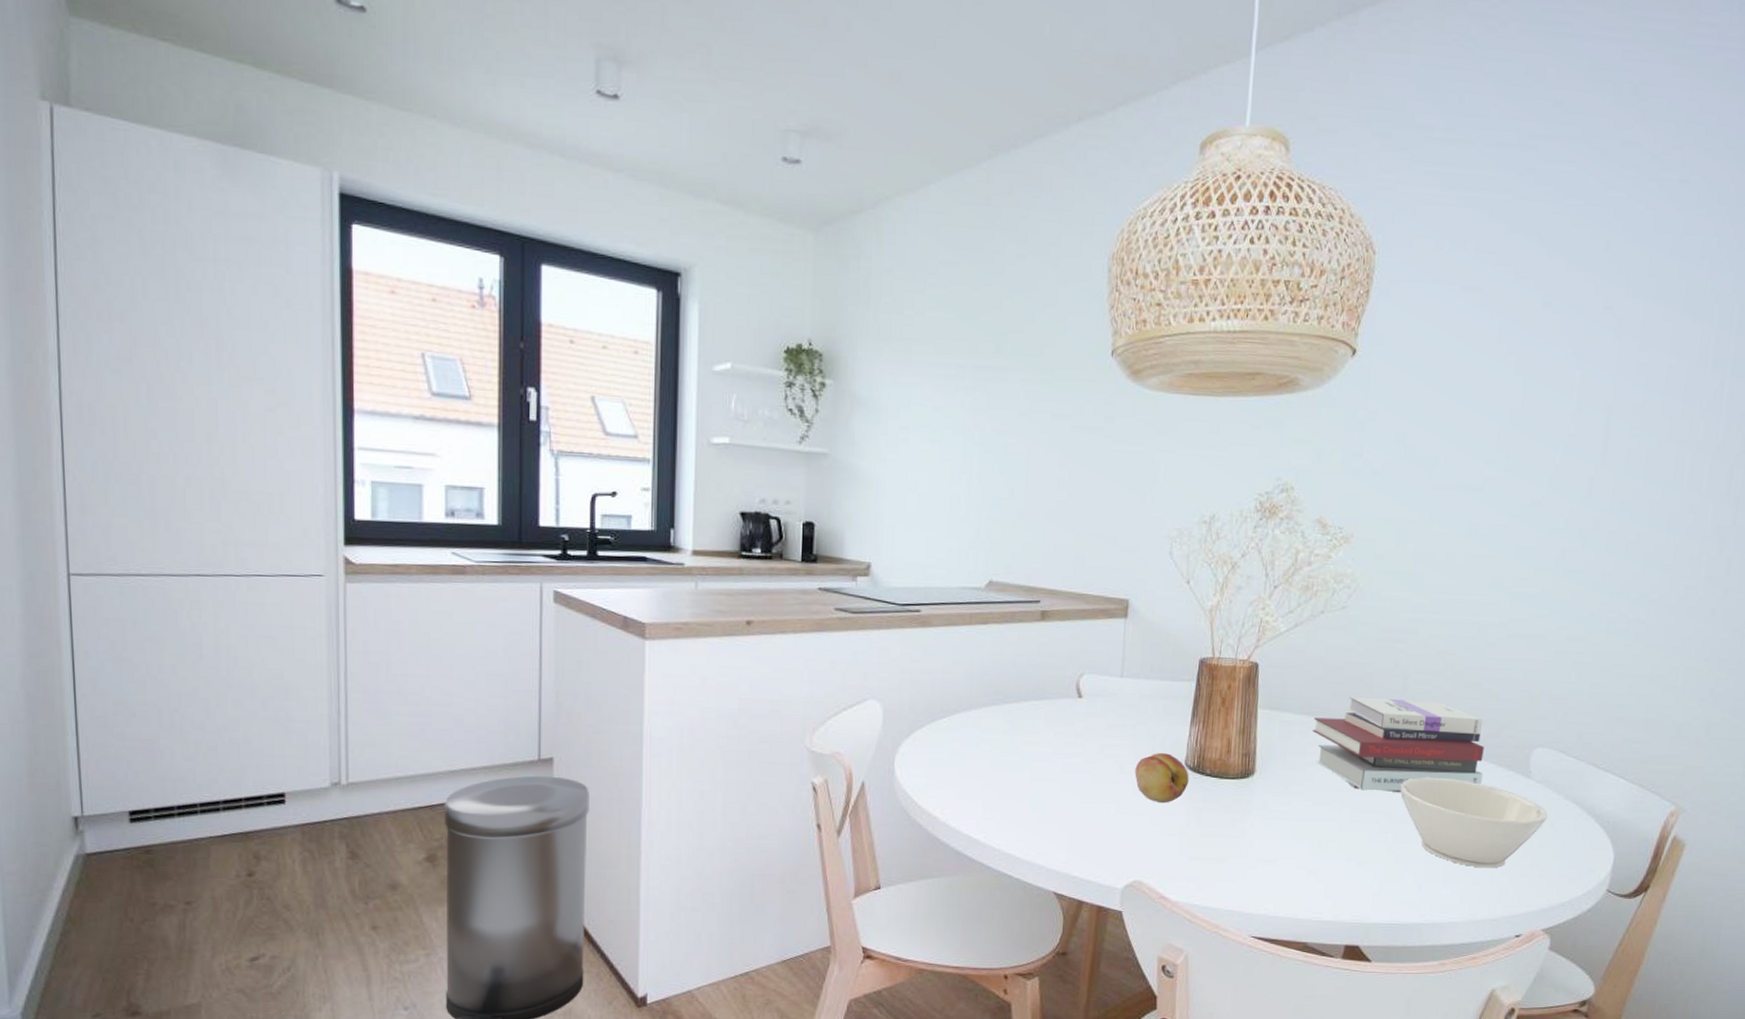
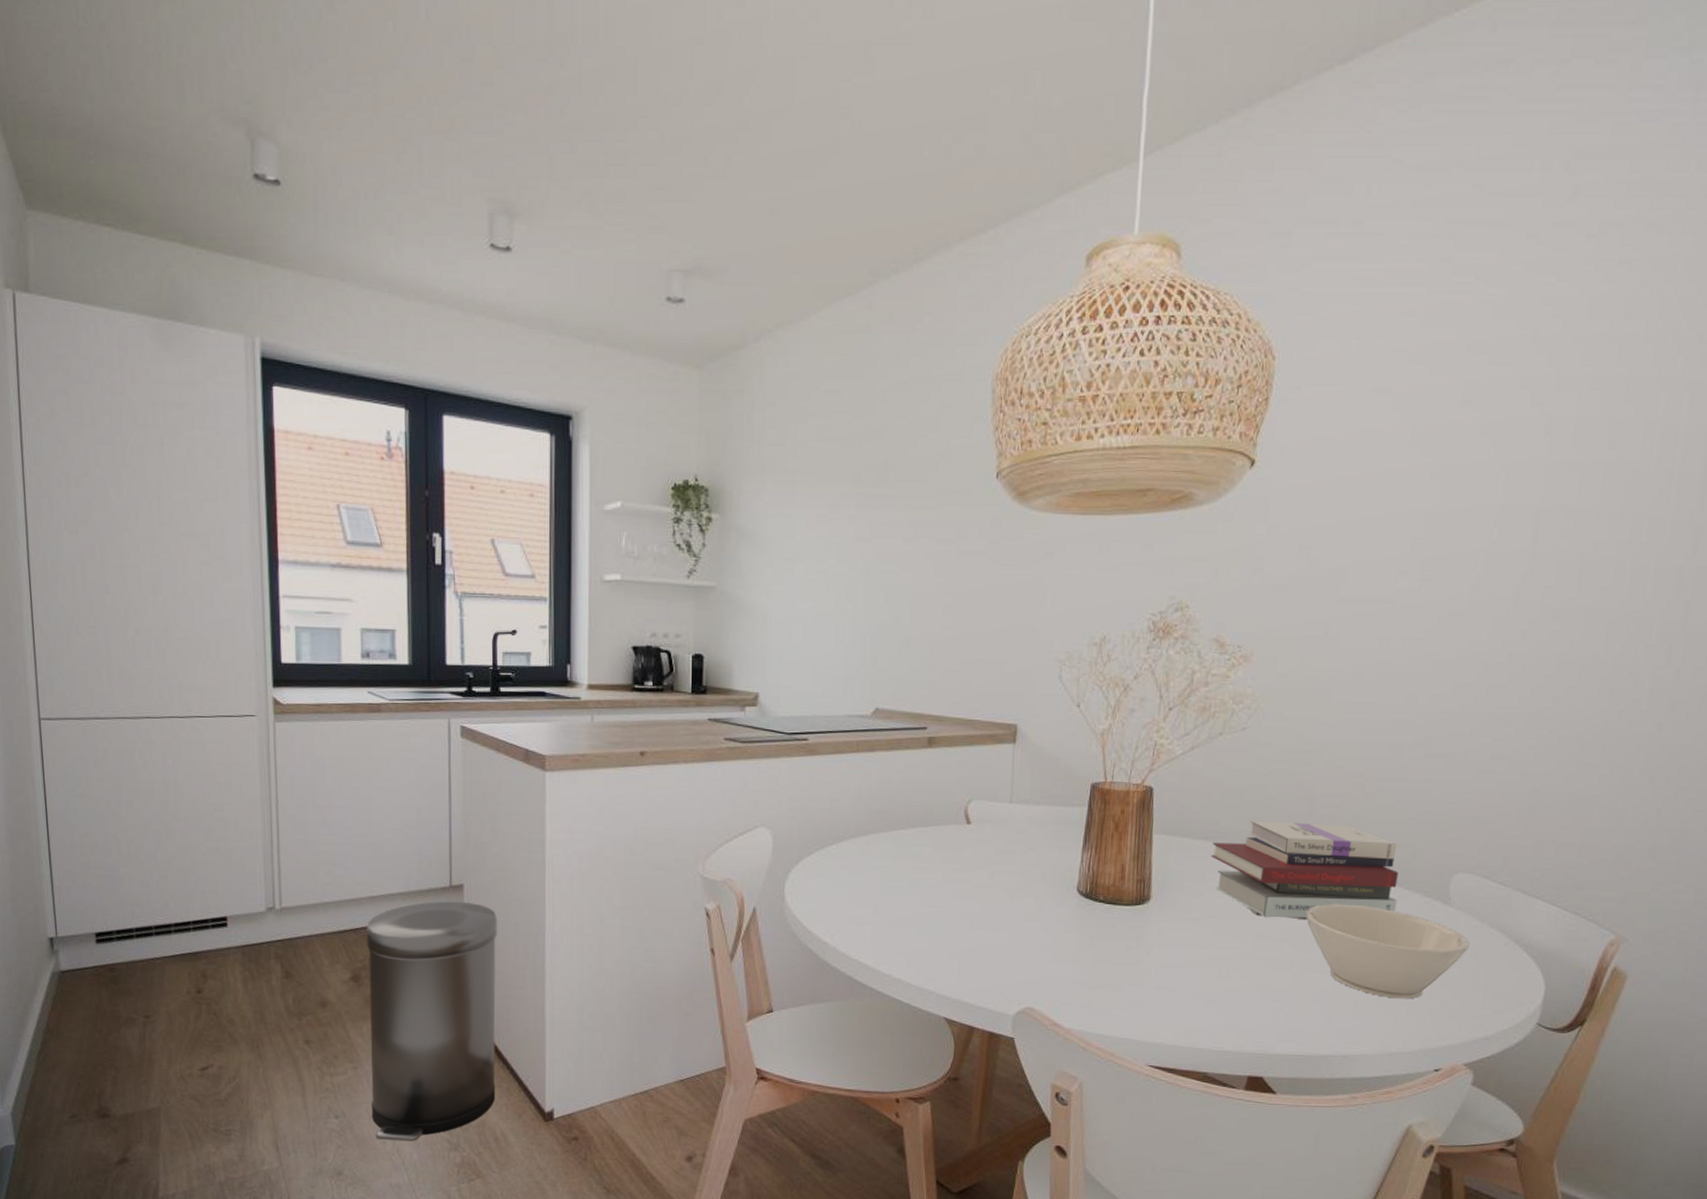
fruit: present [1135,753,1189,804] -> none [1025,879,1082,930]

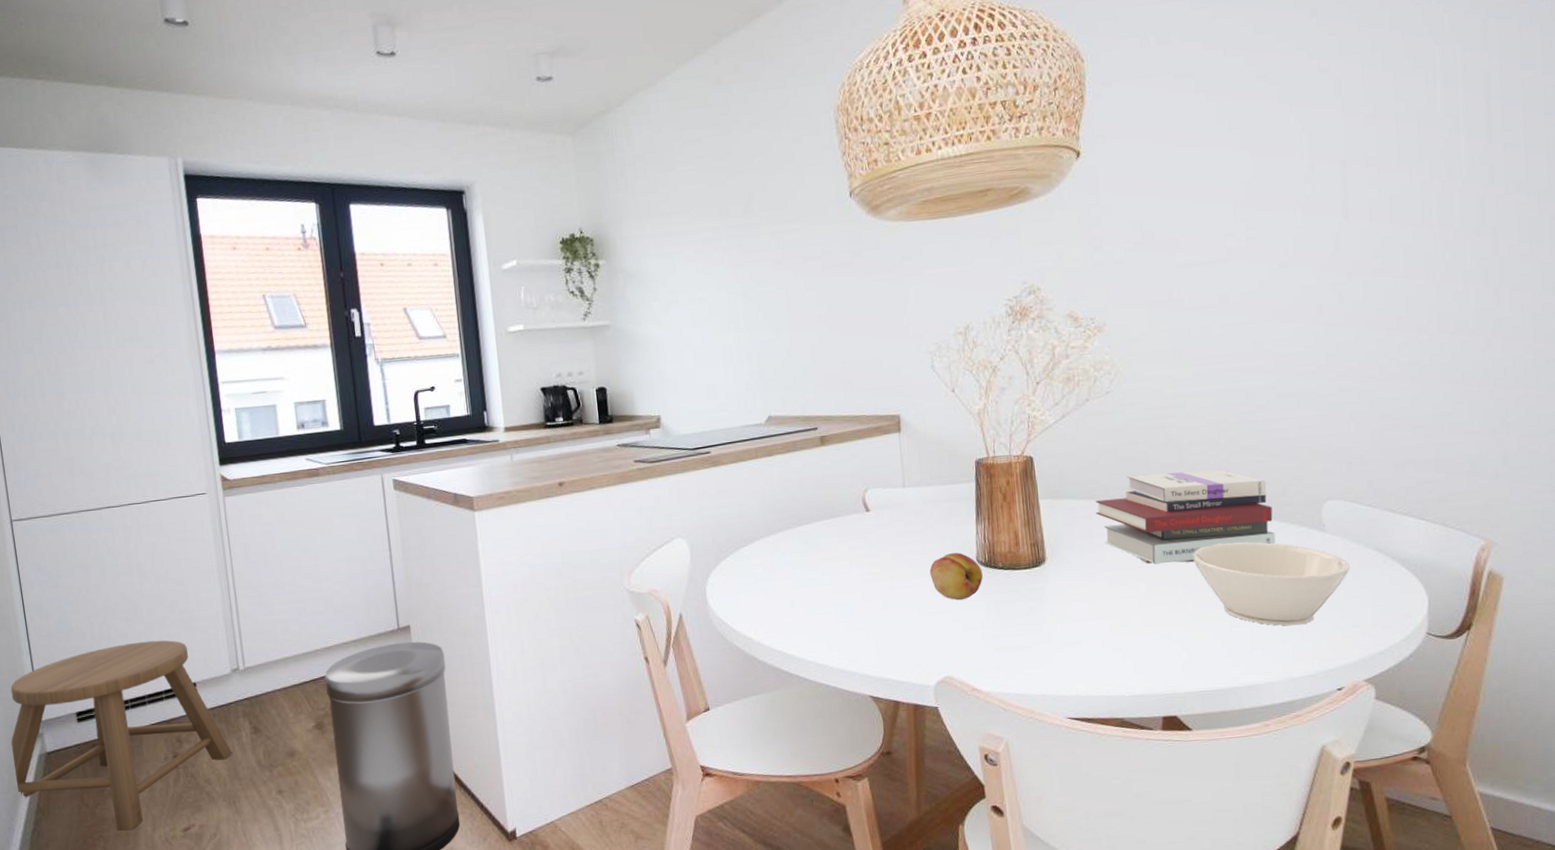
stool: none [21,866,260,1063] -> present [9,640,232,831]
fruit: none [1025,879,1082,930] -> present [929,552,983,601]

